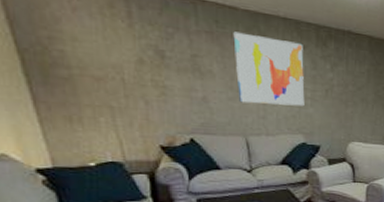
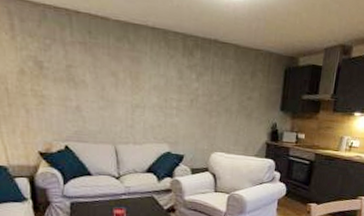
wall art: present [233,31,305,107] -> none [105,42,171,116]

